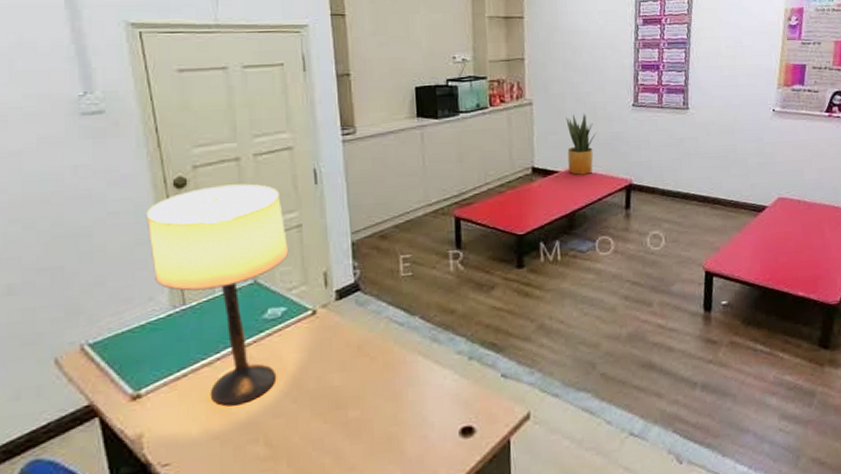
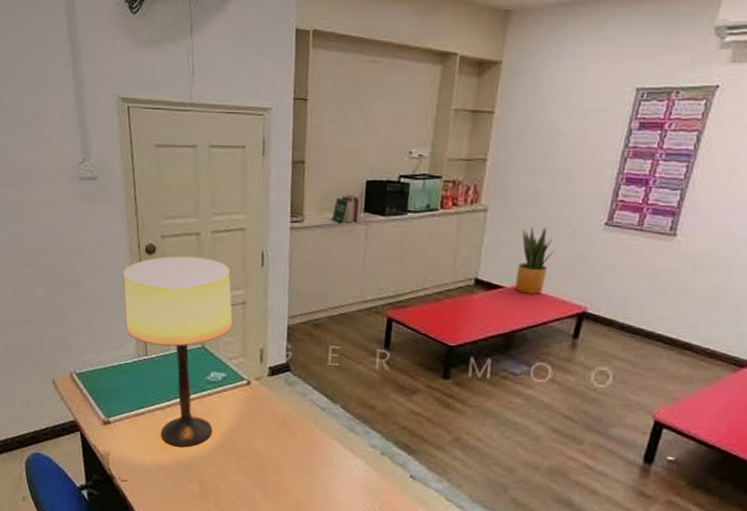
books: none [384,102,415,131] -> present [331,194,362,224]

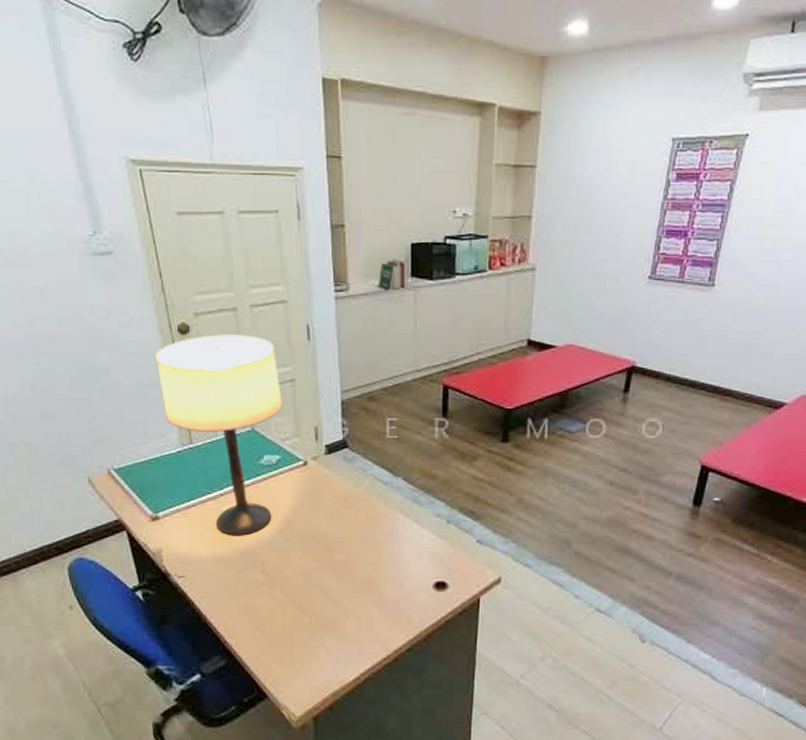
planter: present [515,226,555,294] -> none [567,283,603,352]

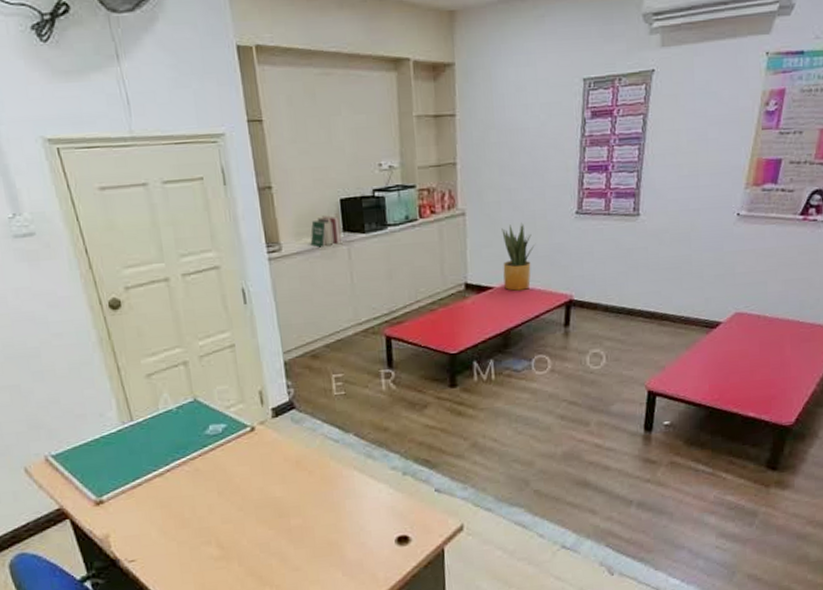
table lamp: present [154,334,284,536] -> none [86,304,225,512]
planter: none [567,283,603,352] -> present [501,222,535,291]

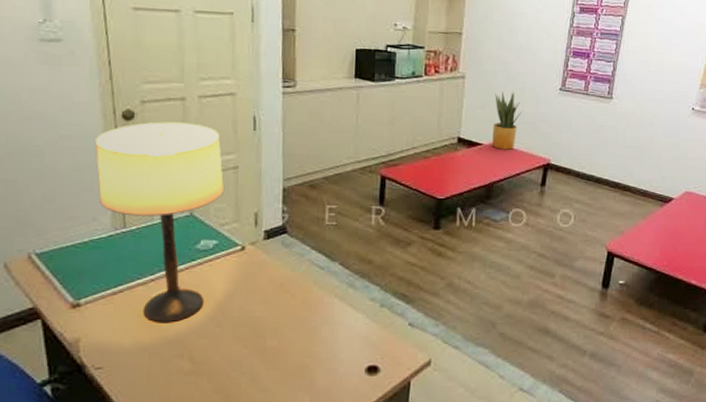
table lamp: none [86,304,225,512] -> present [94,122,225,323]
books: present [310,215,341,248] -> none [323,61,352,89]

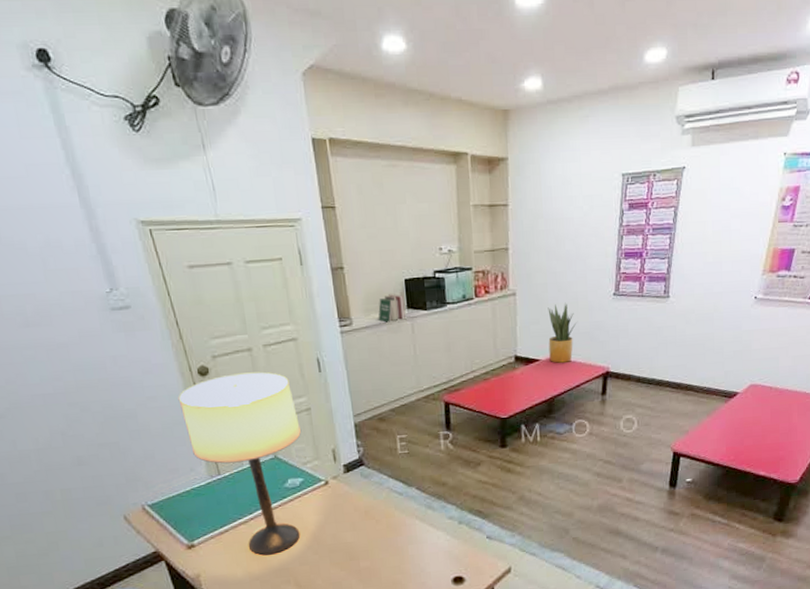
books: none [323,61,352,89] -> present [378,294,406,323]

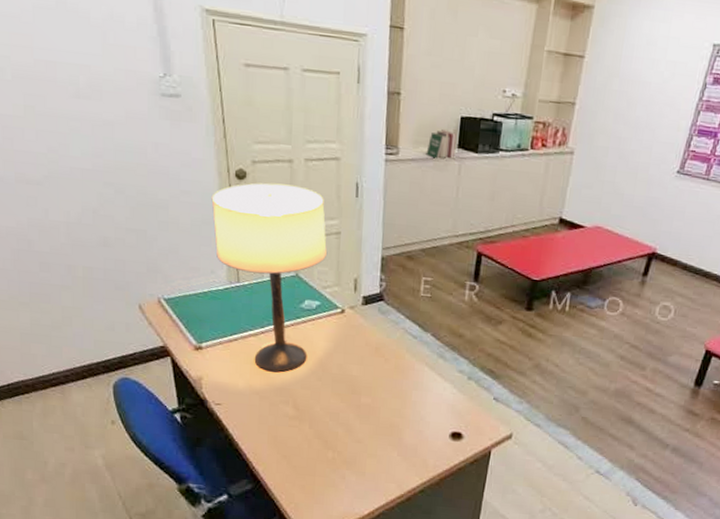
planter: present [548,302,577,363] -> none [595,171,632,235]

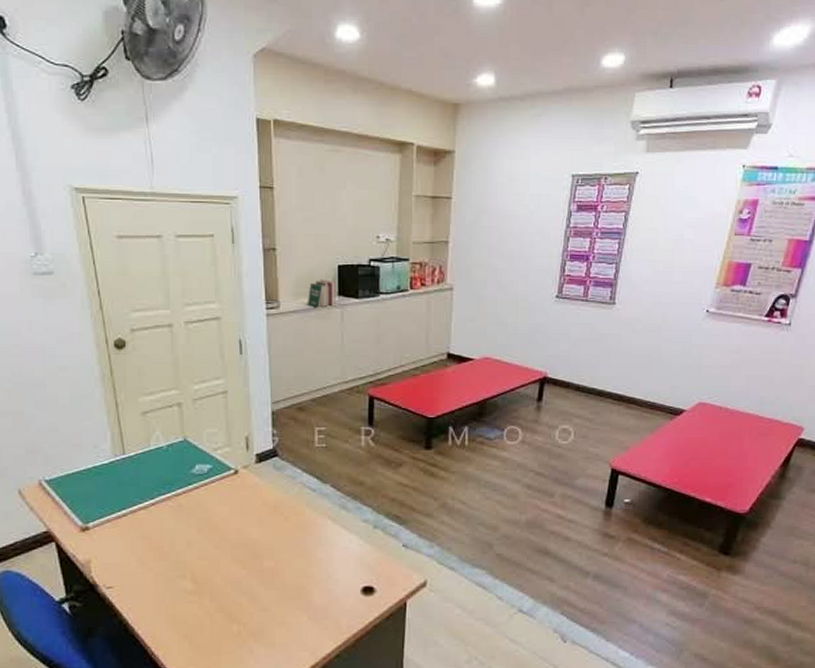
table lamp: present [211,183,328,372] -> none [90,349,216,545]

